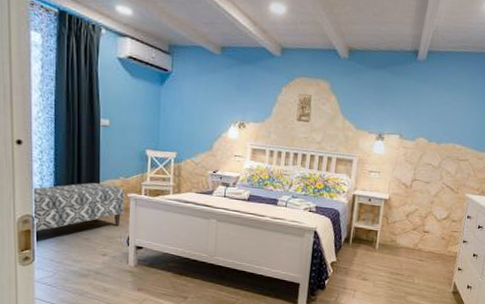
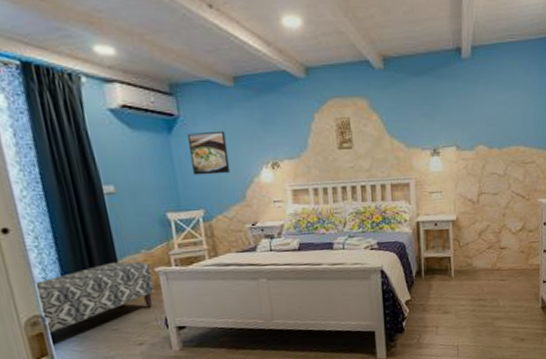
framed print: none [173,87,206,126] -> present [188,130,231,176]

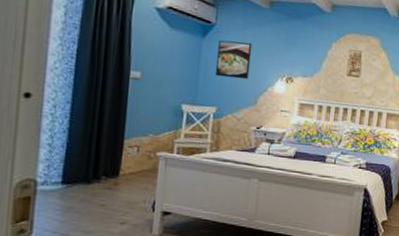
bench: present [36,261,154,335] -> none [35,140,154,199]

